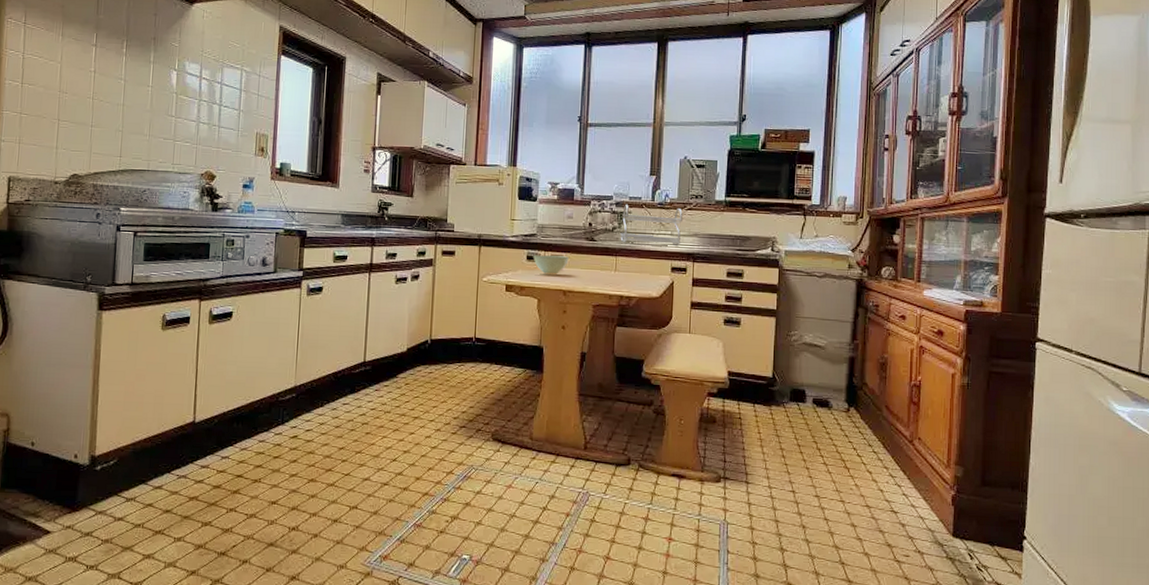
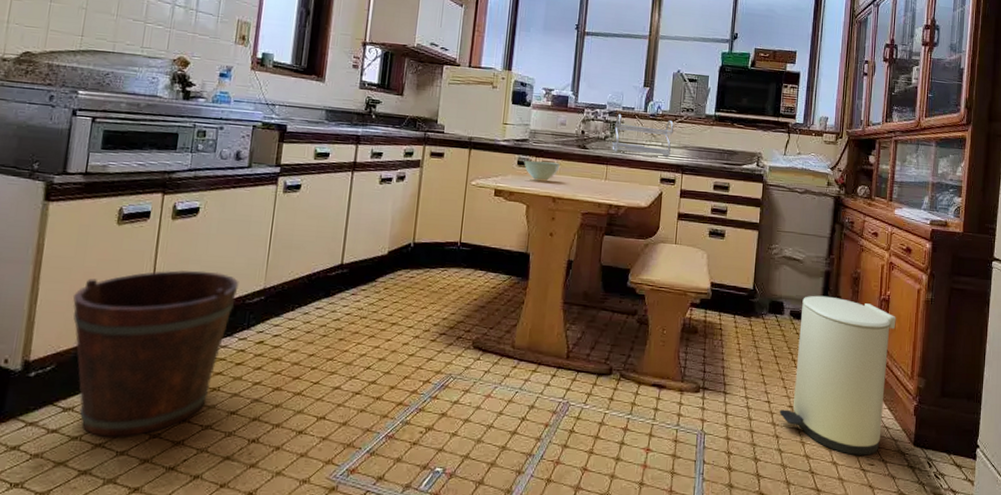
bucket: none [128,371,272,526] -> present [72,270,239,438]
pedal bin: none [805,382,929,547] -> present [779,295,896,456]

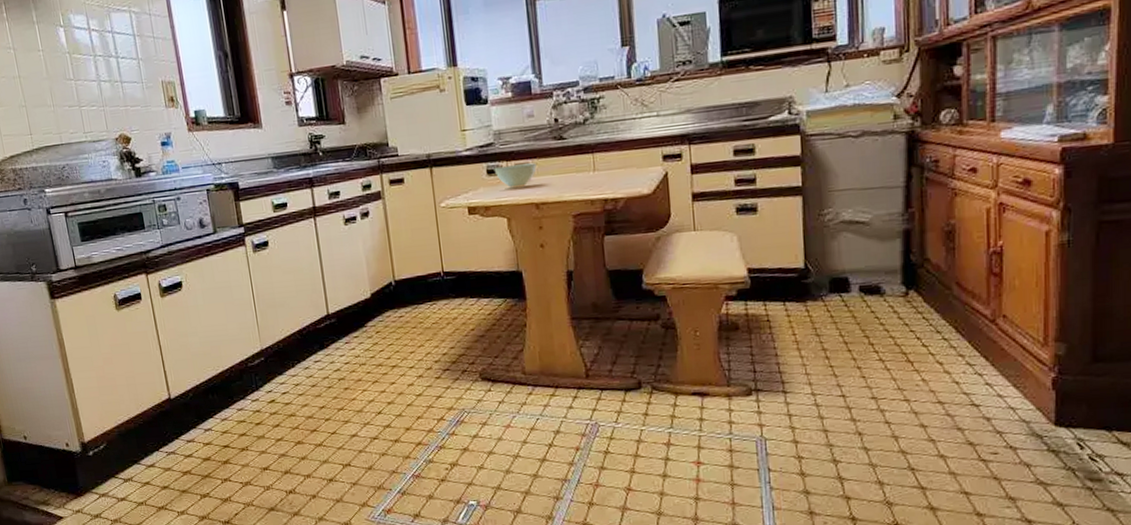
bucket: present [72,270,239,438] -> none [100,340,239,501]
dish rack: present [612,113,674,158] -> none [592,80,671,136]
pedal bin: present [779,295,896,456] -> none [859,260,1016,445]

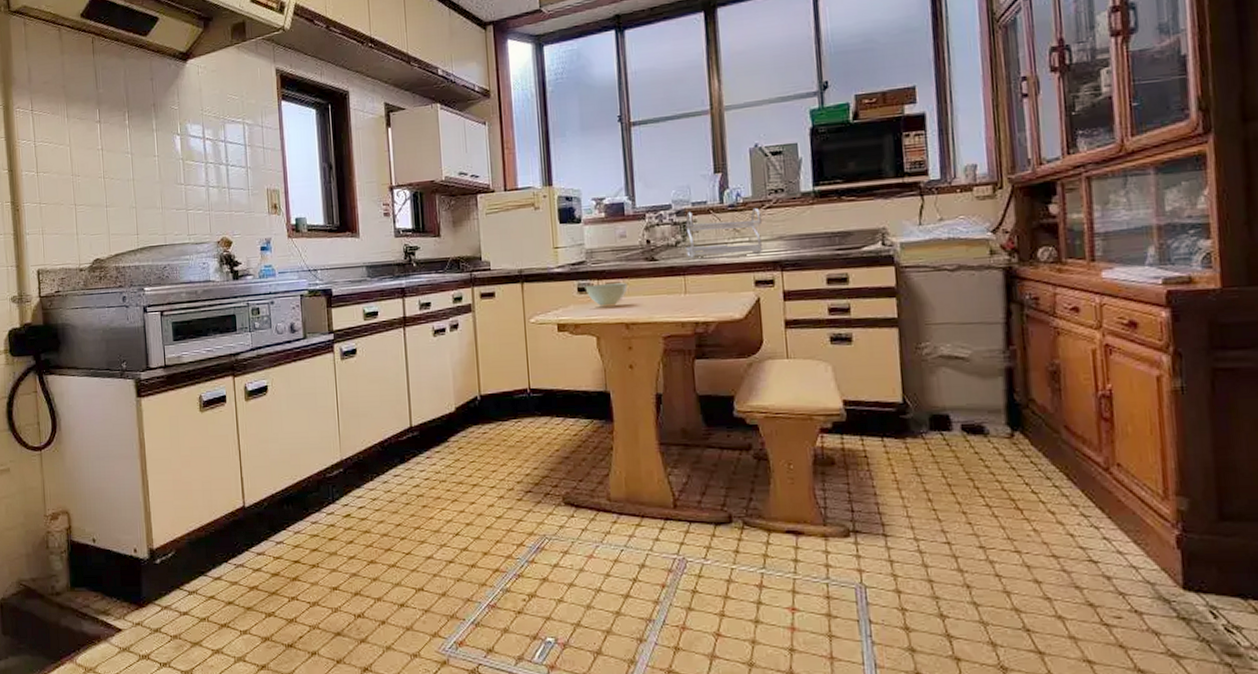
dish rack: none [592,80,671,136] -> present [684,207,764,259]

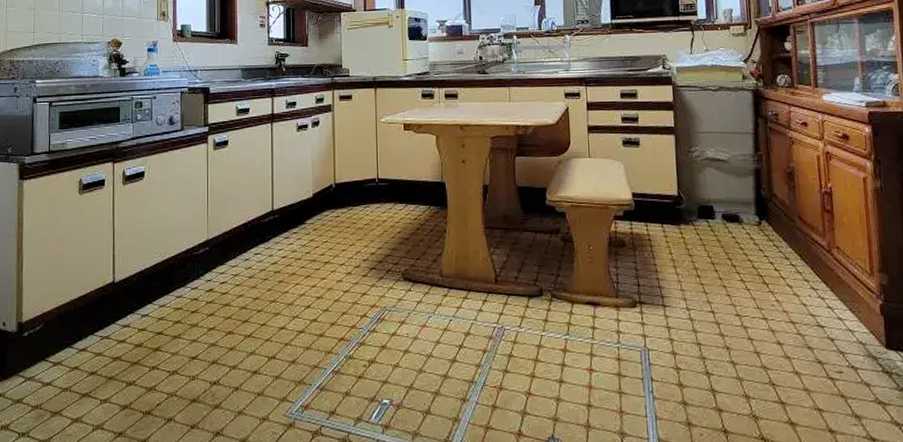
bowl: present [585,282,627,308] -> none [428,91,463,111]

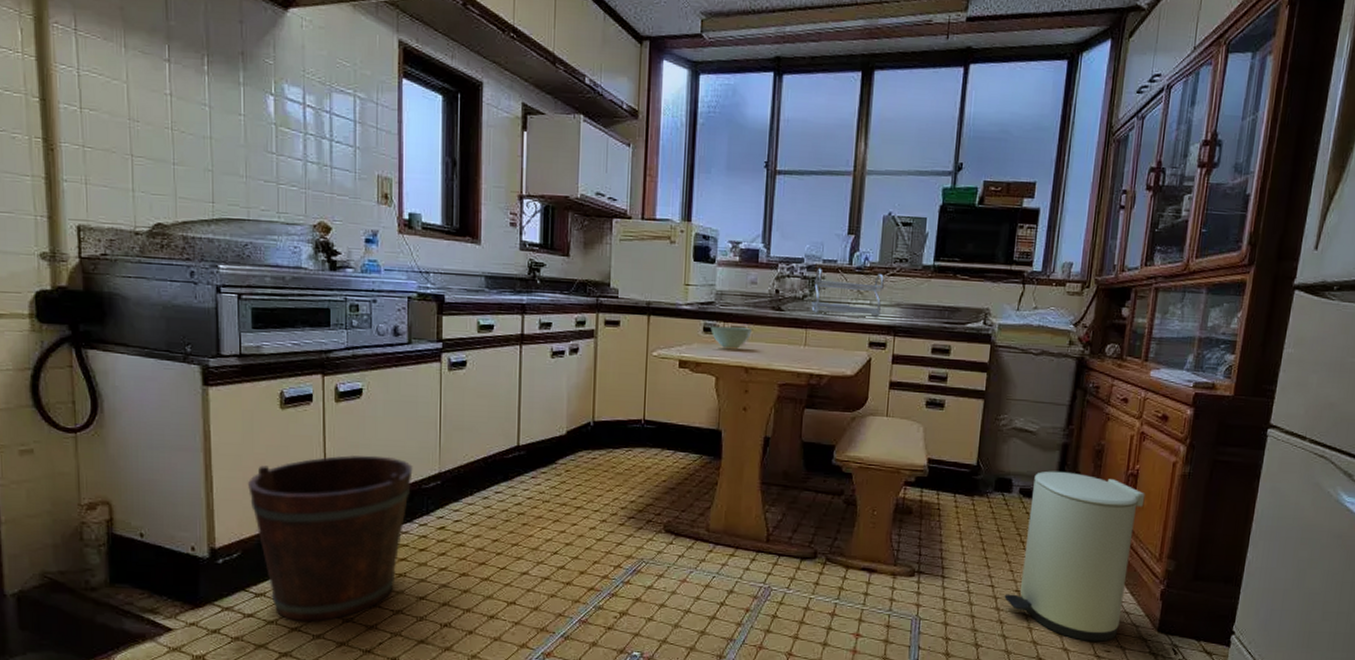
bucket: none [50,228,185,388] -> present [247,455,413,622]
bowl: none [428,91,463,111] -> present [710,326,752,350]
pedal bin: none [726,195,845,363] -> present [1004,471,1145,642]

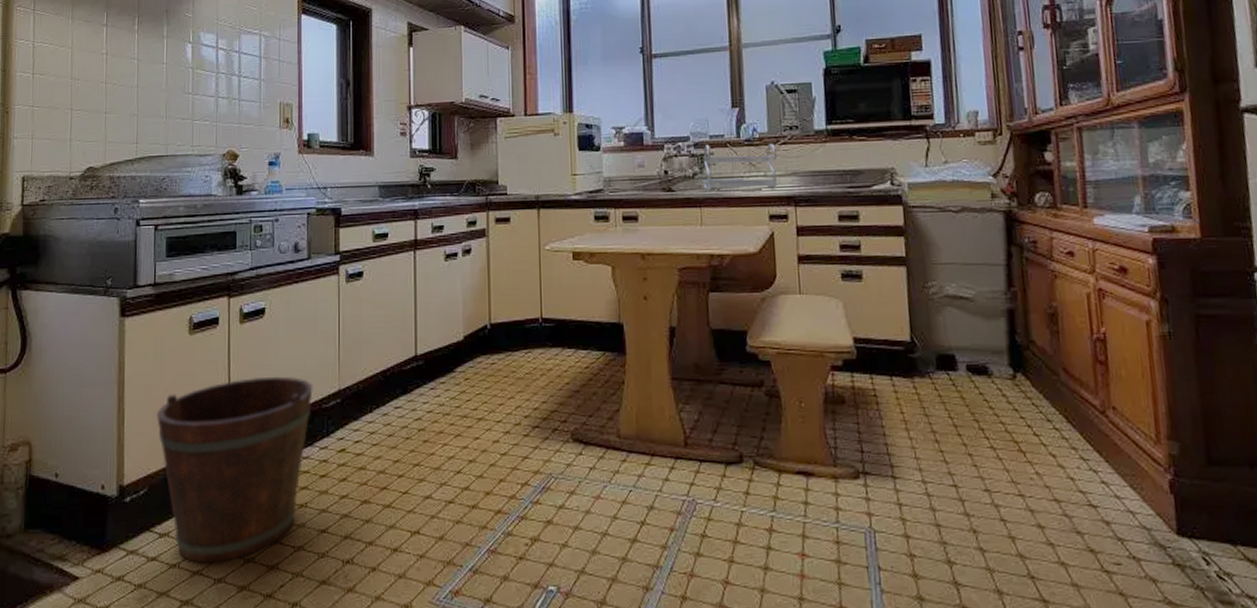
bowl: present [710,326,752,350] -> none [601,212,644,237]
pedal bin: present [1004,471,1145,642] -> none [972,341,1125,552]

